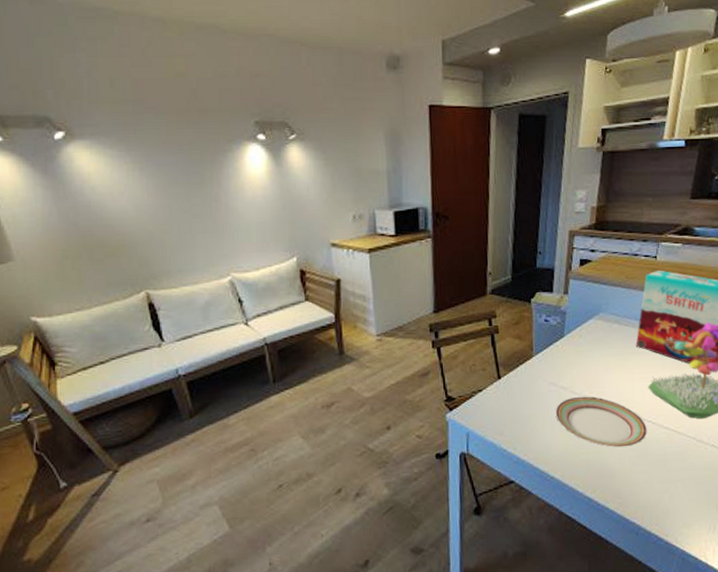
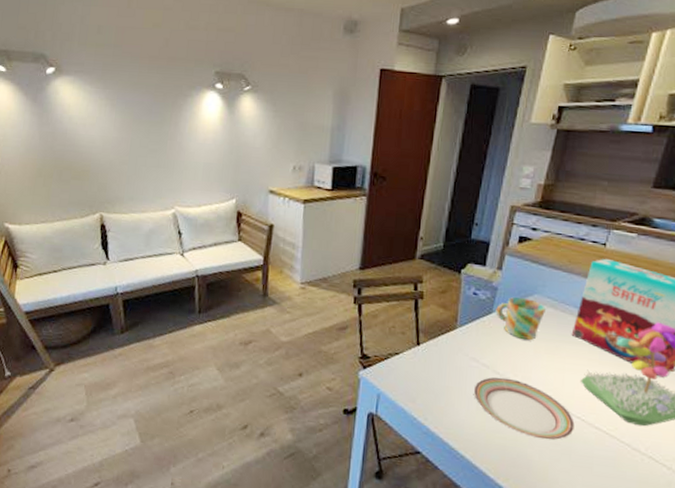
mug: none [567,317,611,357] -> present [495,297,545,340]

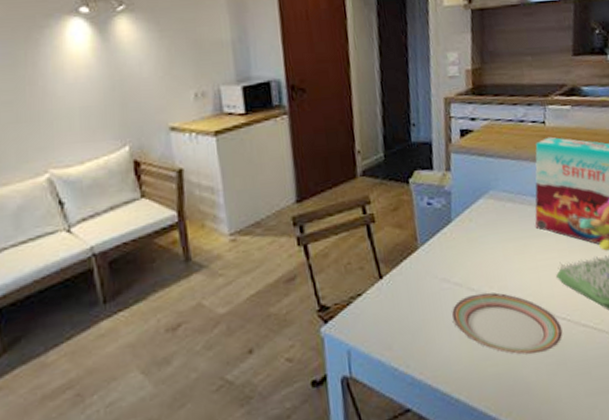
mug: present [495,297,545,340] -> none [454,197,505,244]

